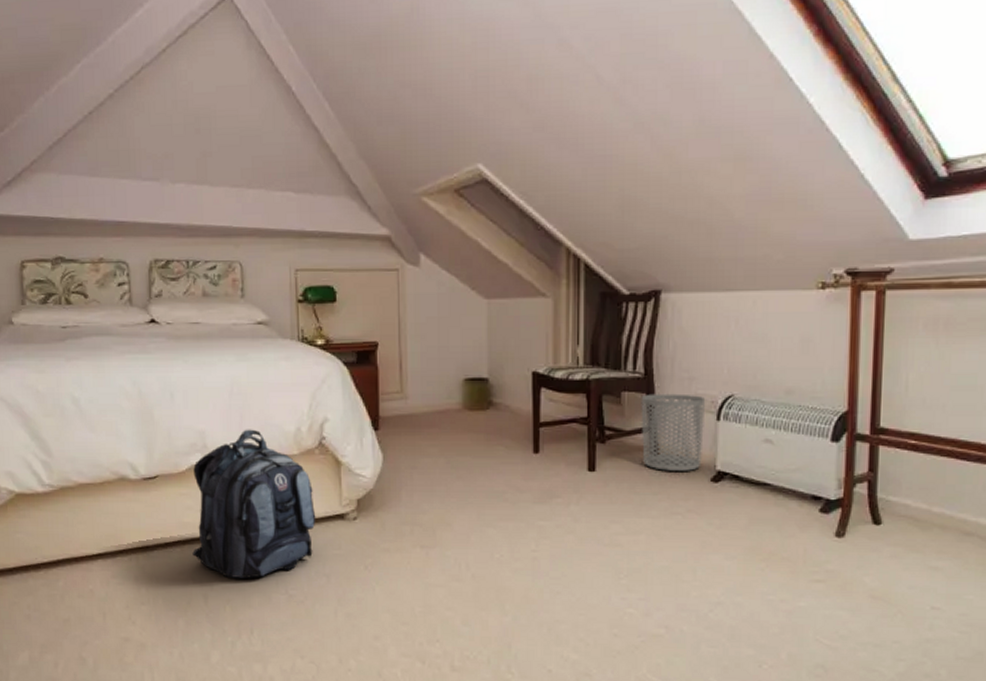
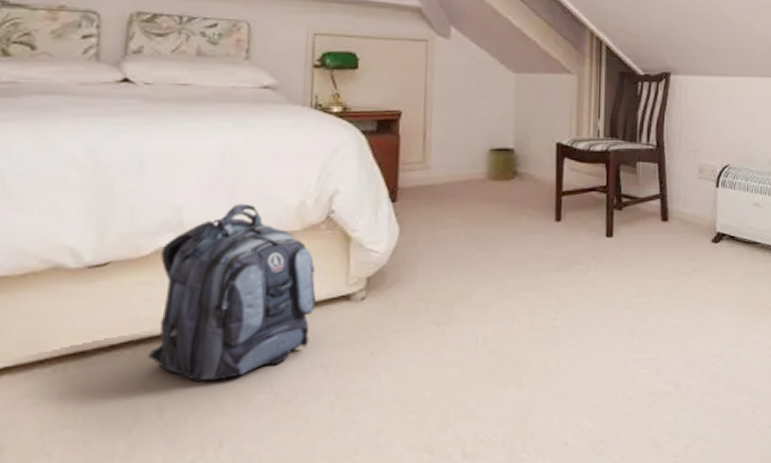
waste bin: present [641,393,706,471] -> none [653,164,707,234]

